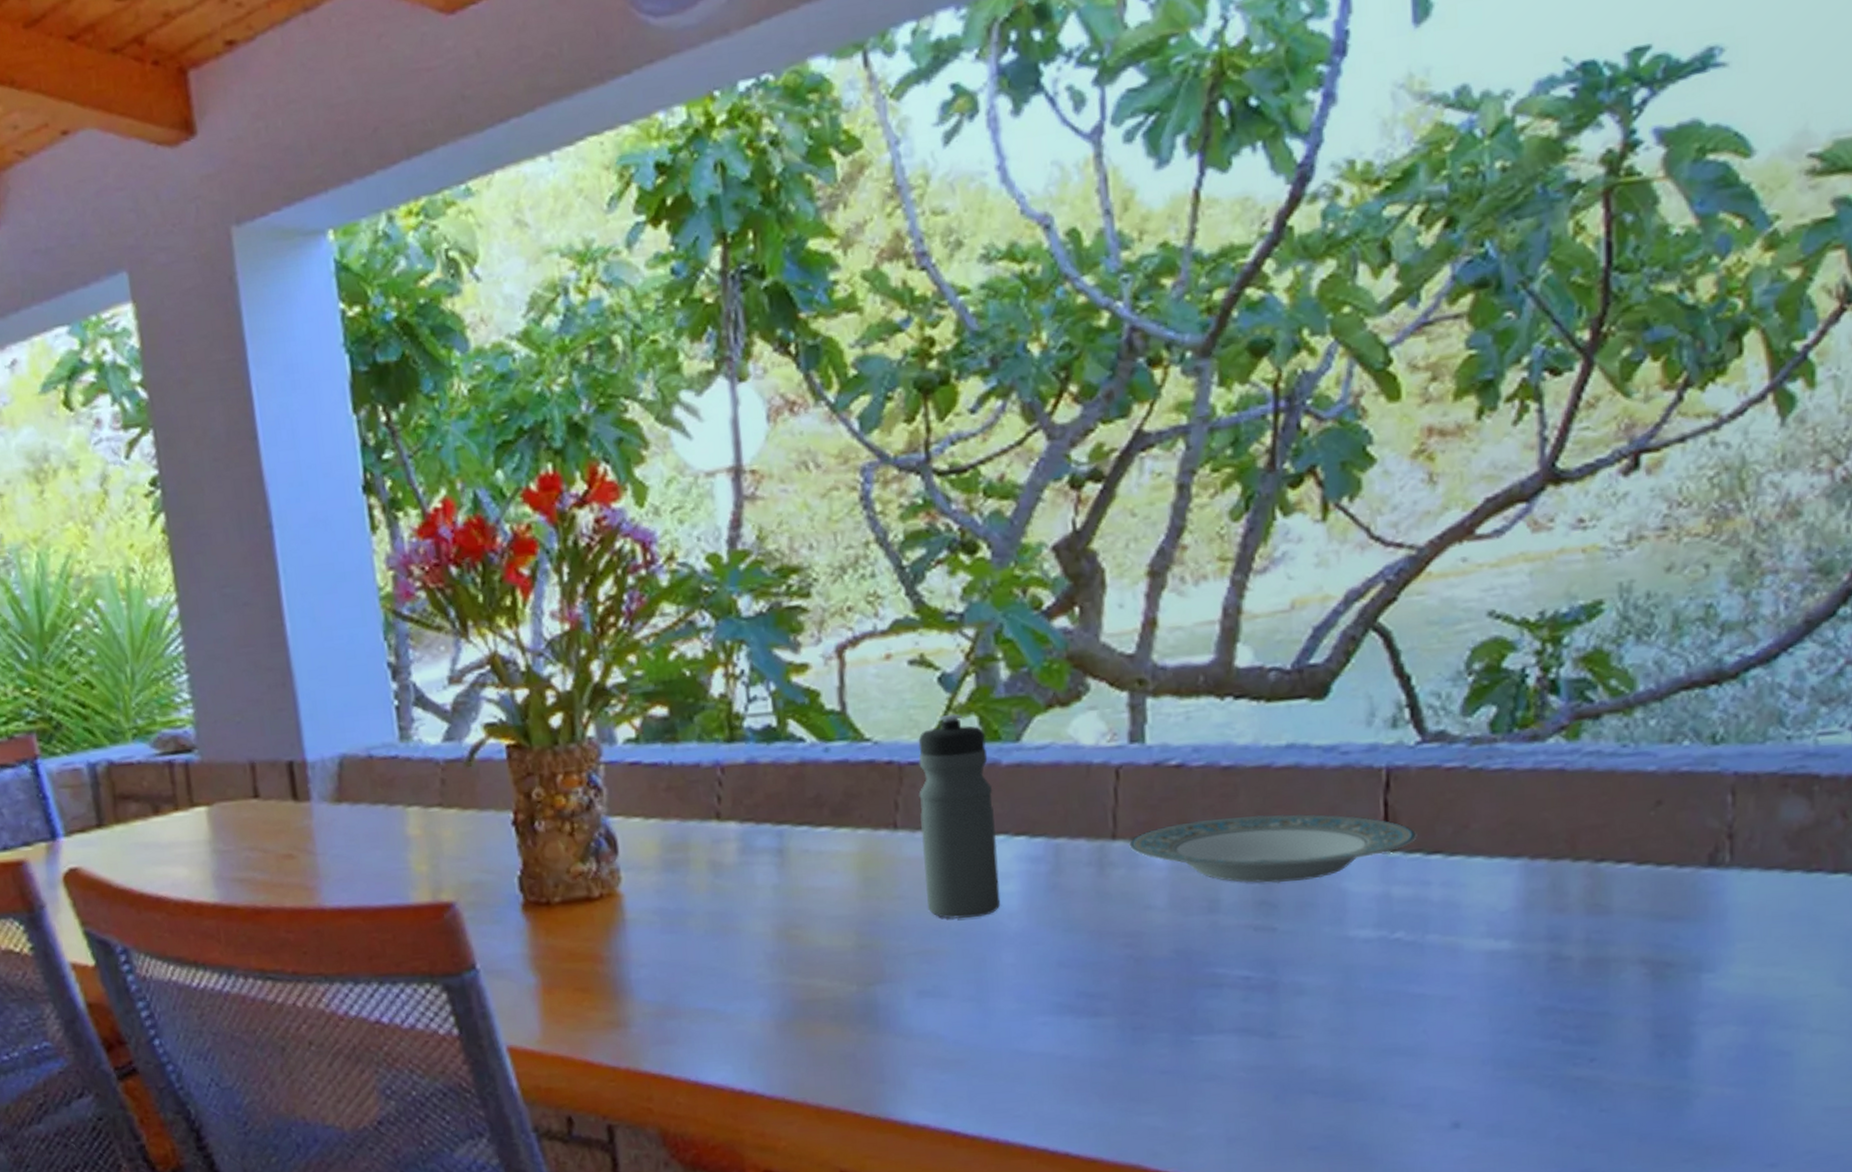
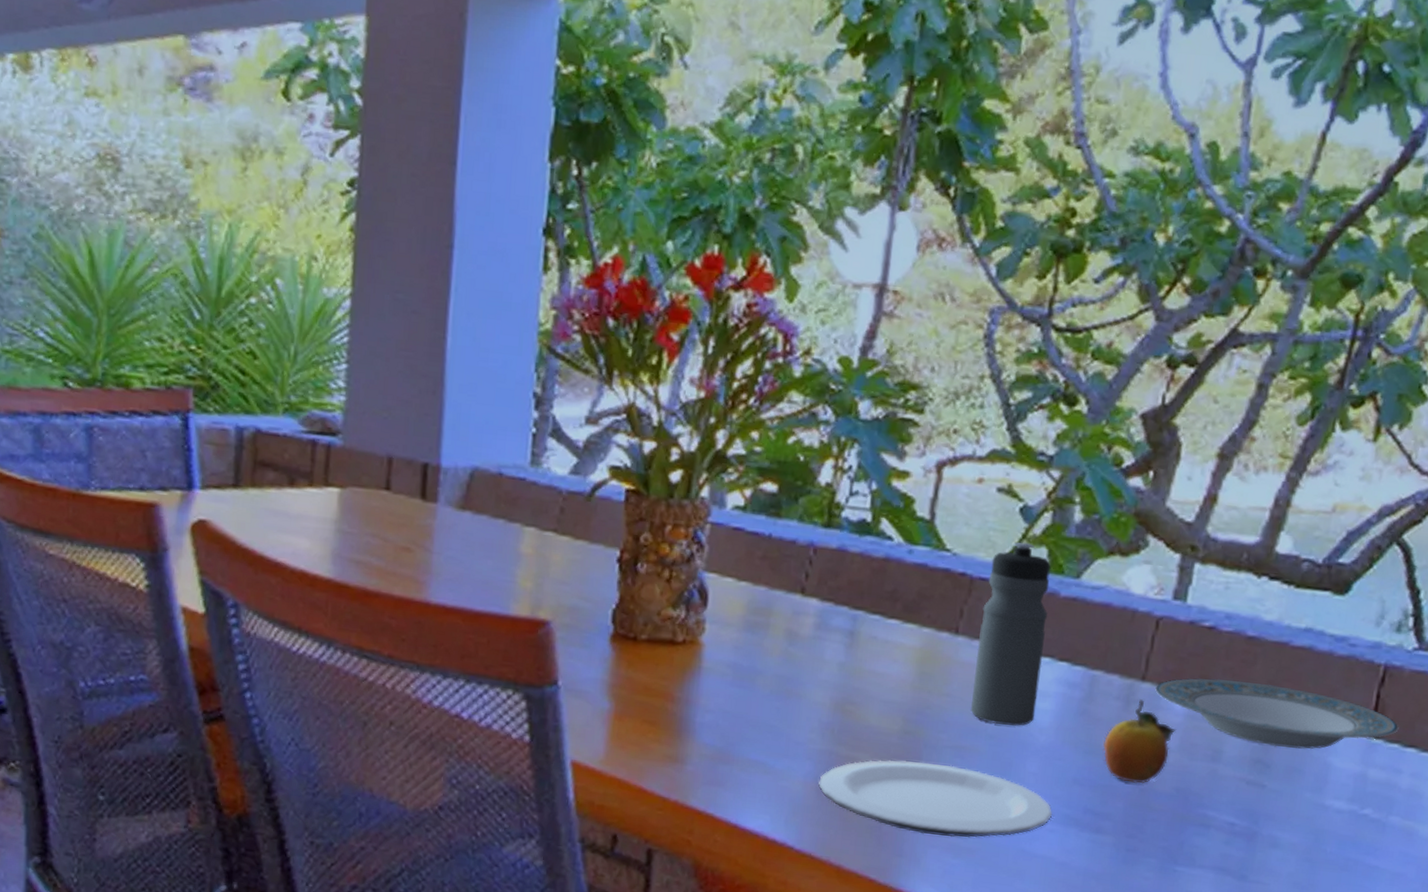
plate: none [777,973,1043,1054] -> present [818,760,1053,837]
fruit: none [1083,860,1163,955] -> present [1103,699,1177,784]

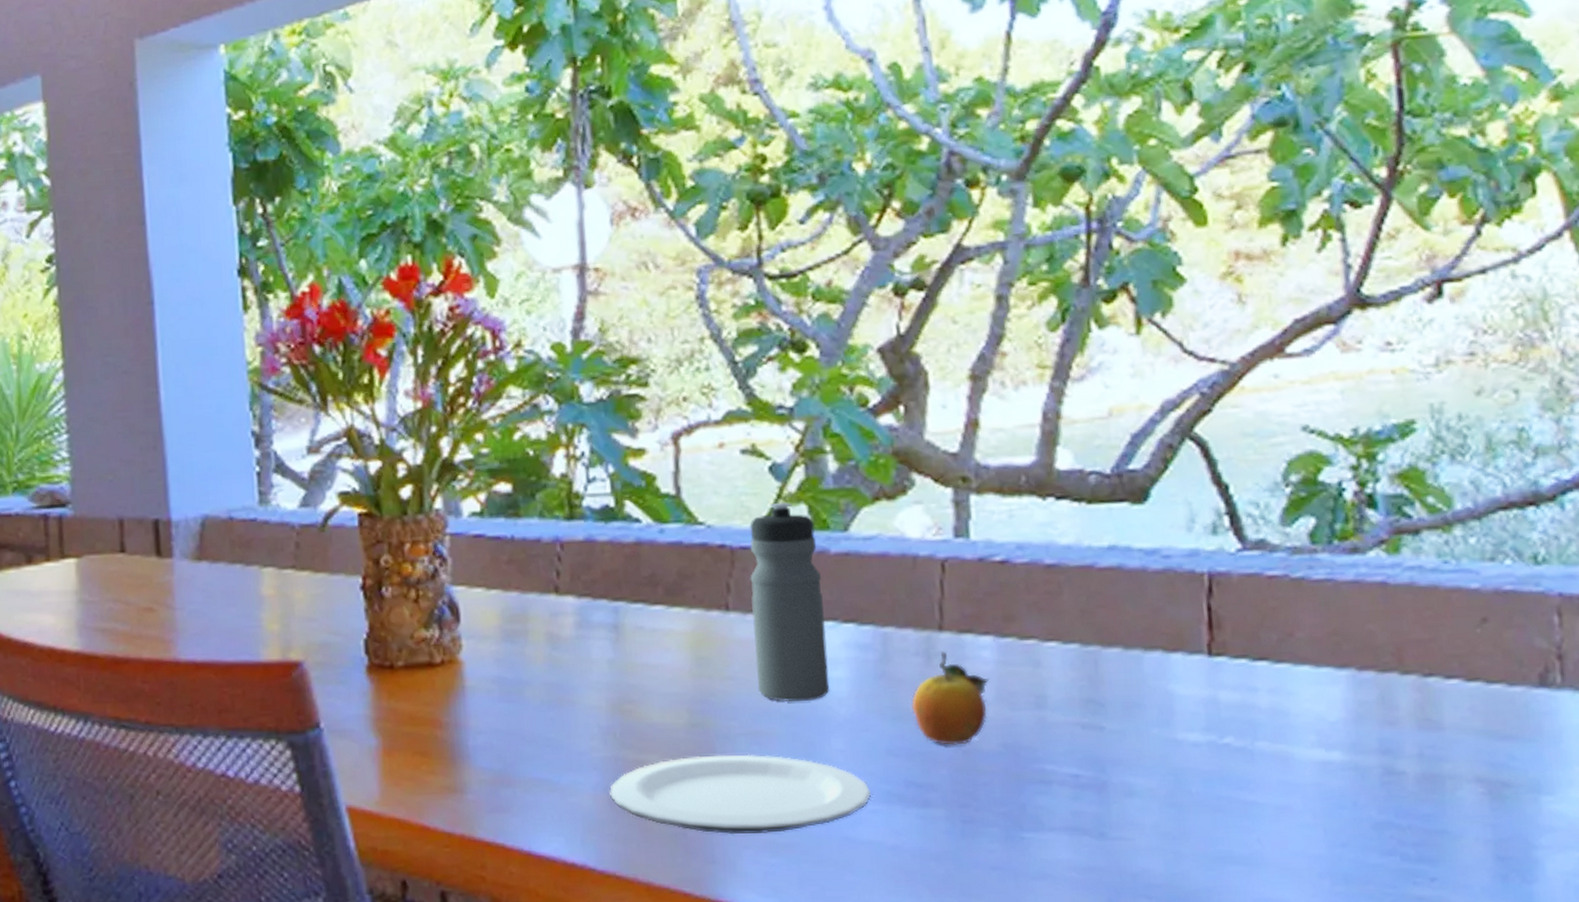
plate: present [1155,678,1399,750] -> none [956,614,1242,682]

